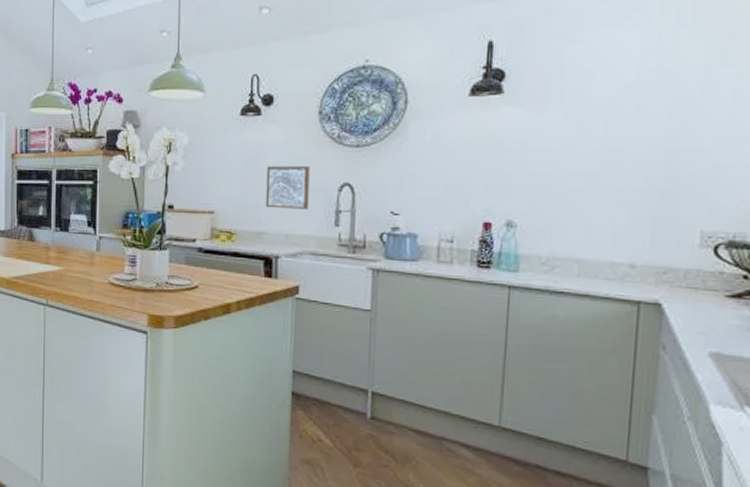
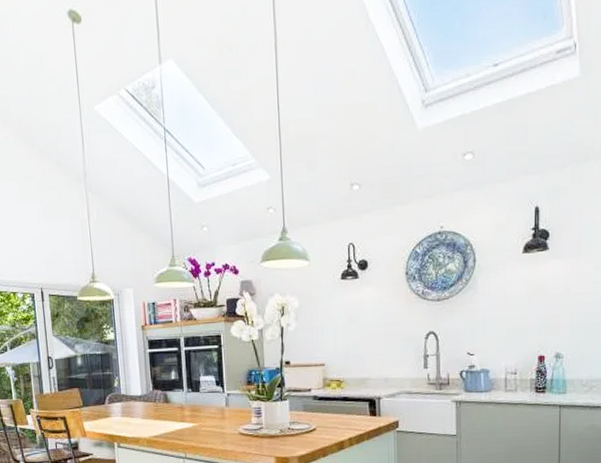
wall art: present [265,166,310,209] -> none [366,320,402,358]

